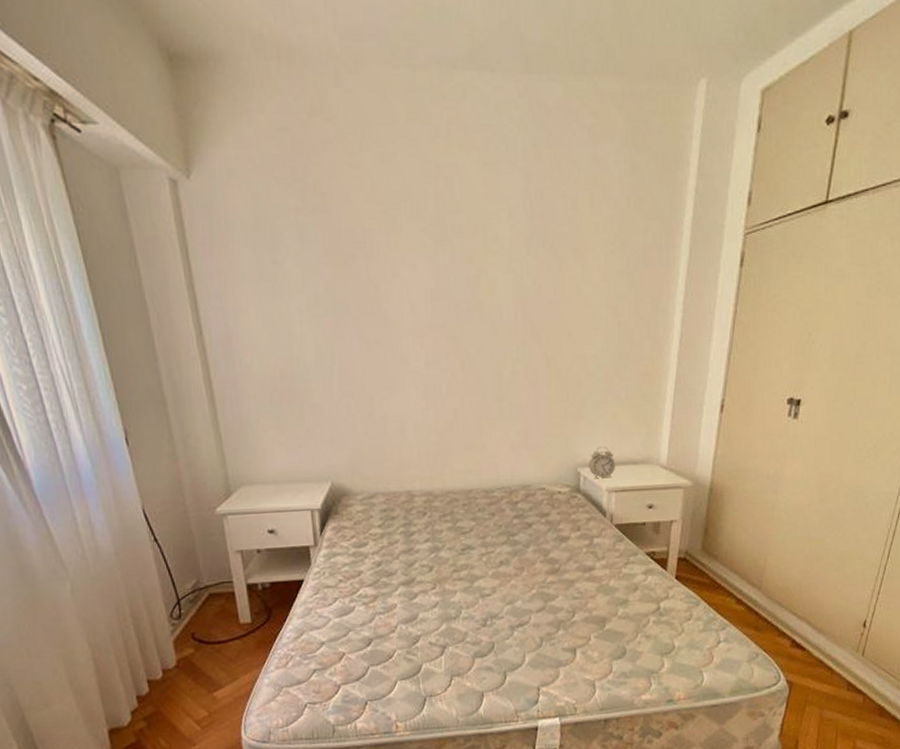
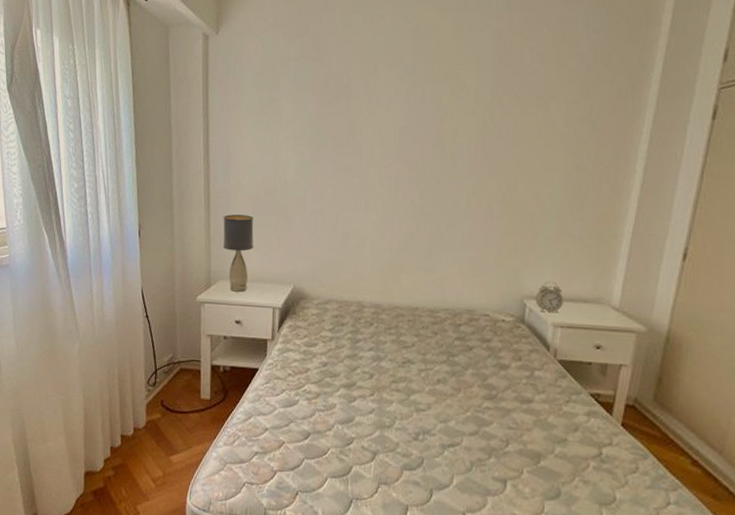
table lamp: none [233,406,278,498] -> present [222,214,254,292]

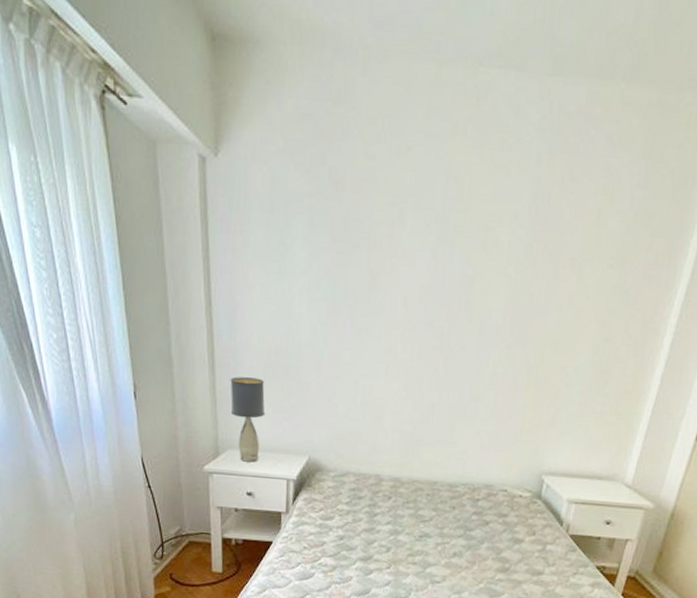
alarm clock: present [535,281,565,313] -> none [553,457,581,490]

